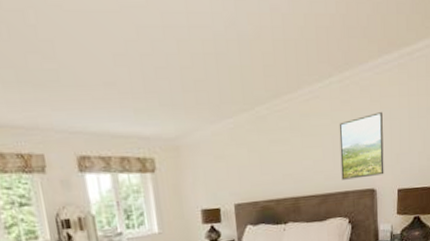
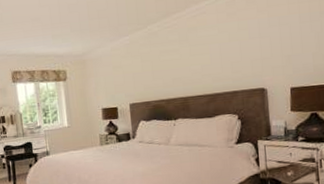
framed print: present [339,112,384,180] -> none [226,20,275,81]

